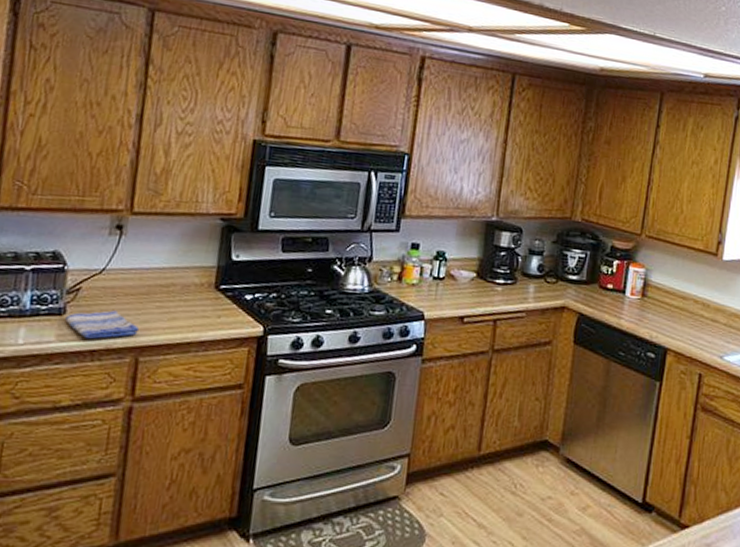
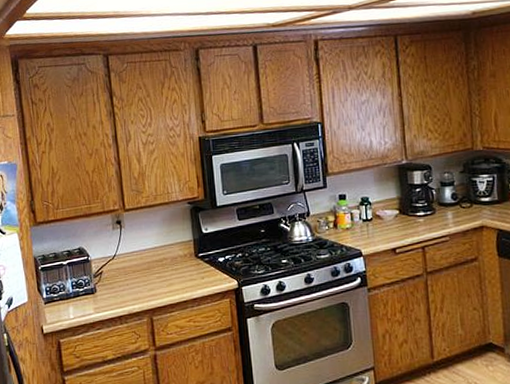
dish towel: present [65,310,139,339] -> none [97,285,148,308]

